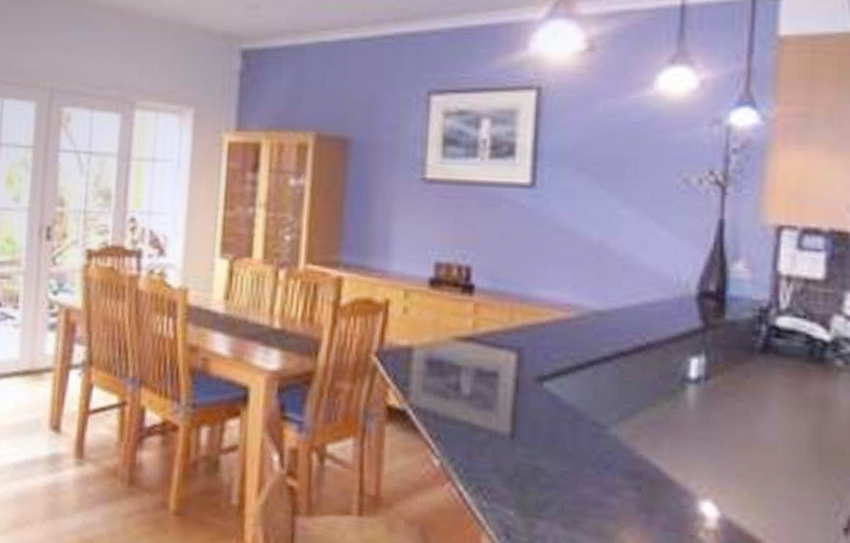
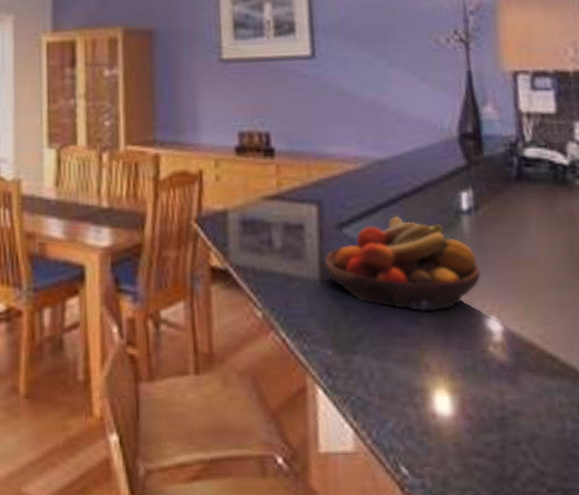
fruit bowl: none [517,375,702,486] -> present [324,216,482,311]

